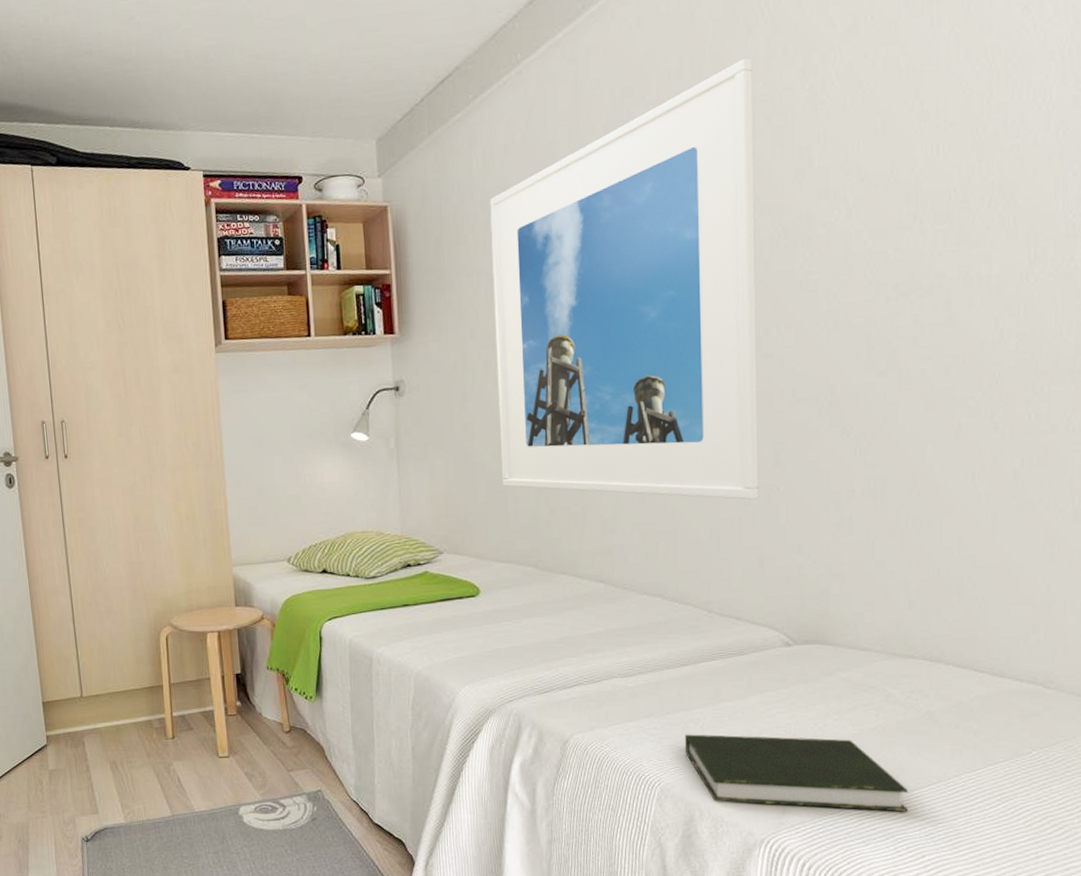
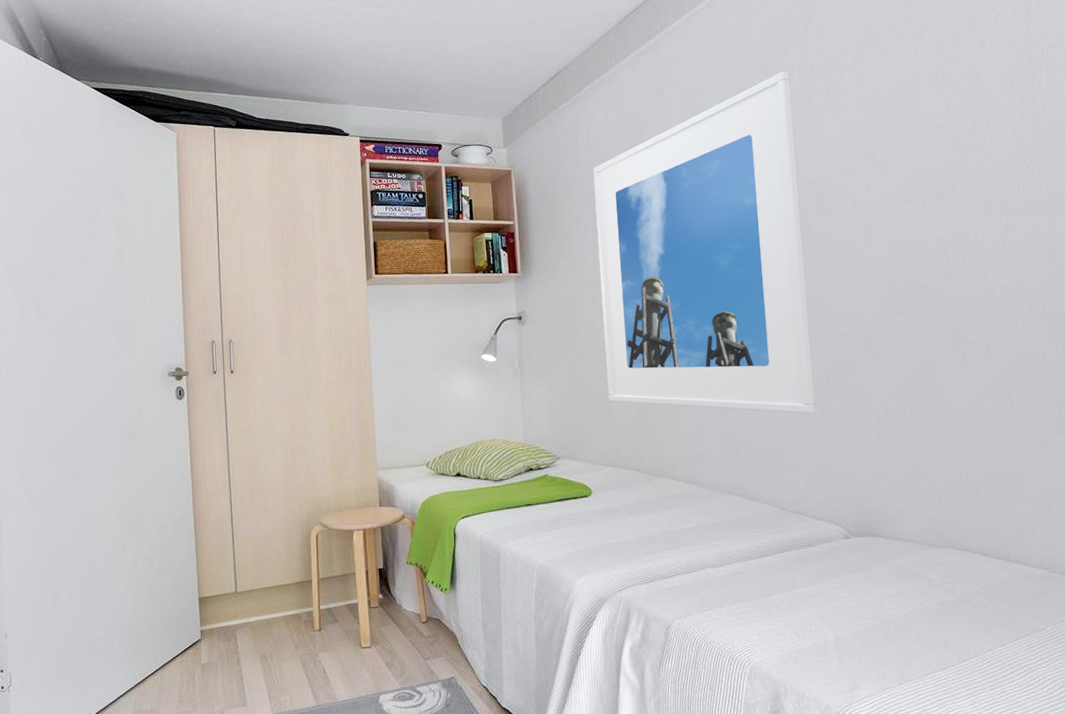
book: present [684,734,908,812] -> none [767,617,954,684]

